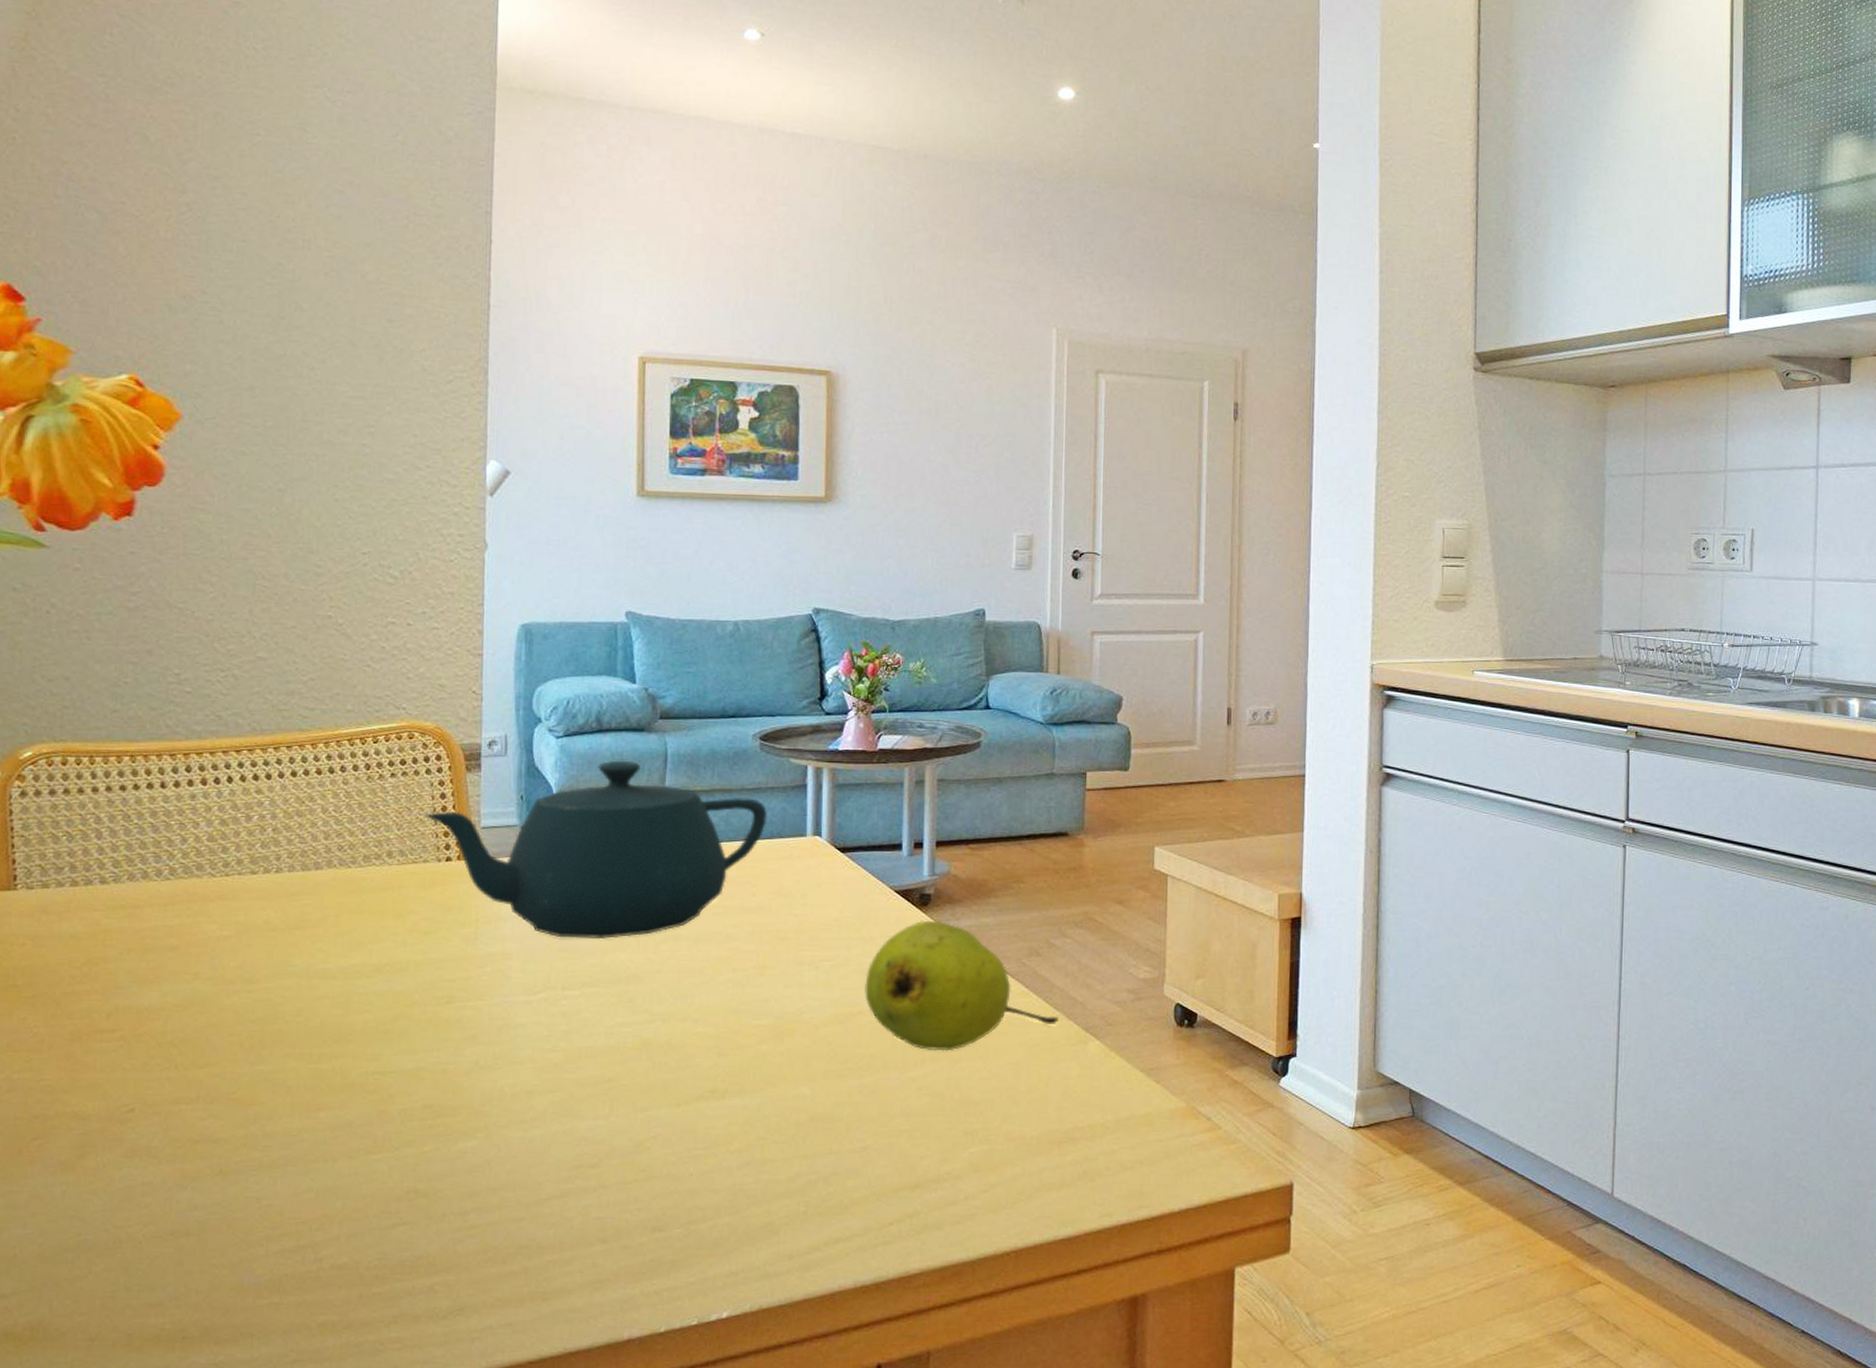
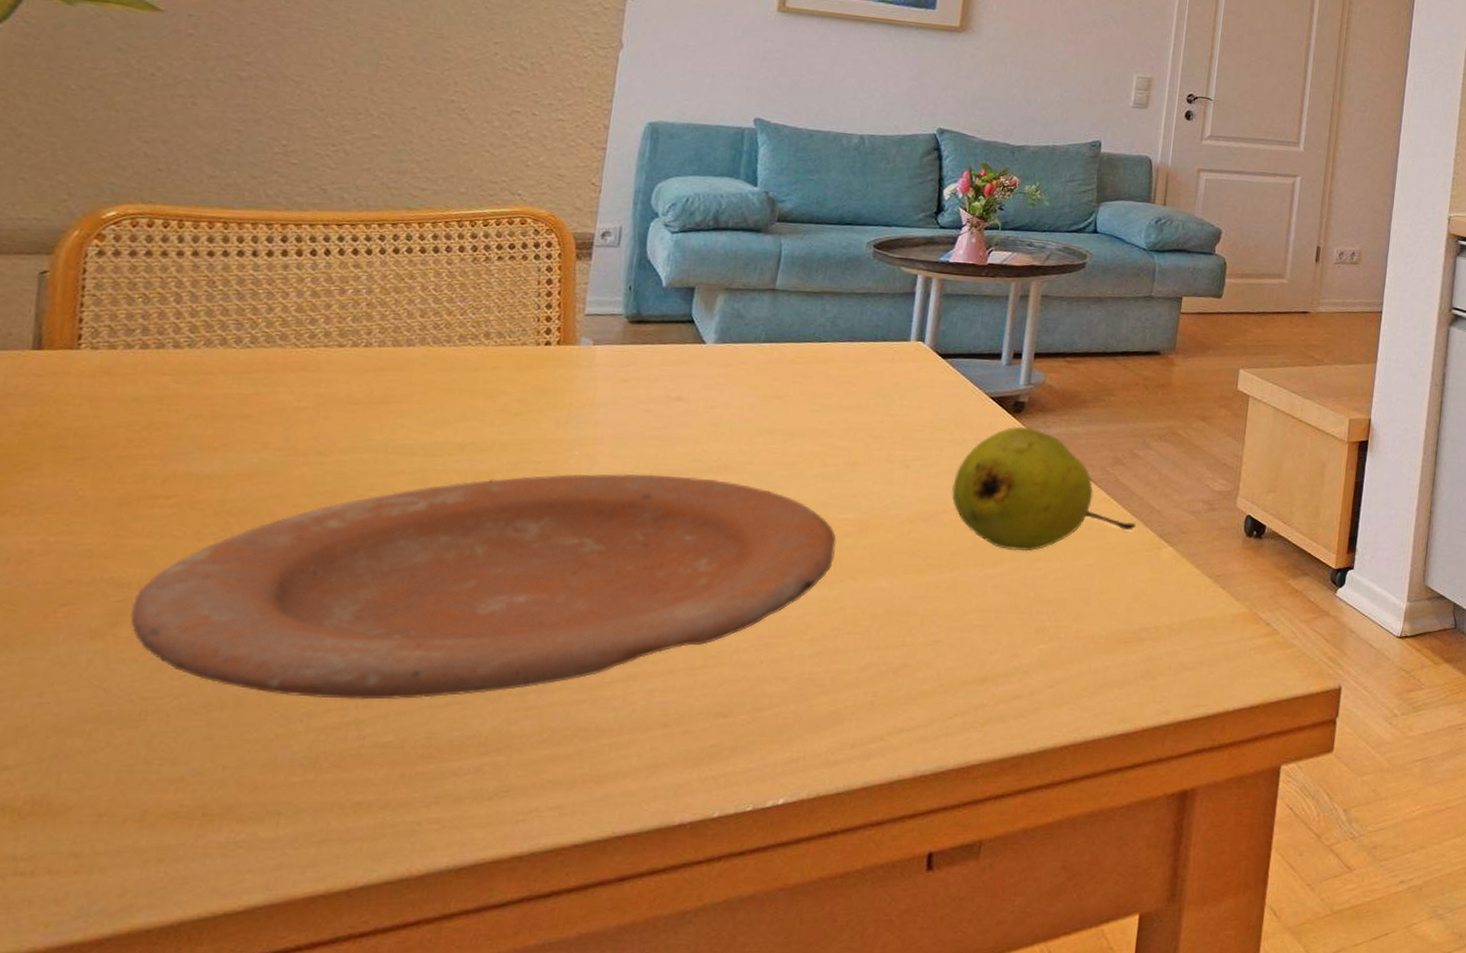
plate: none [93,987,753,1223] -> present [130,473,837,700]
teapot: present [424,760,768,940] -> none [527,258,875,429]

